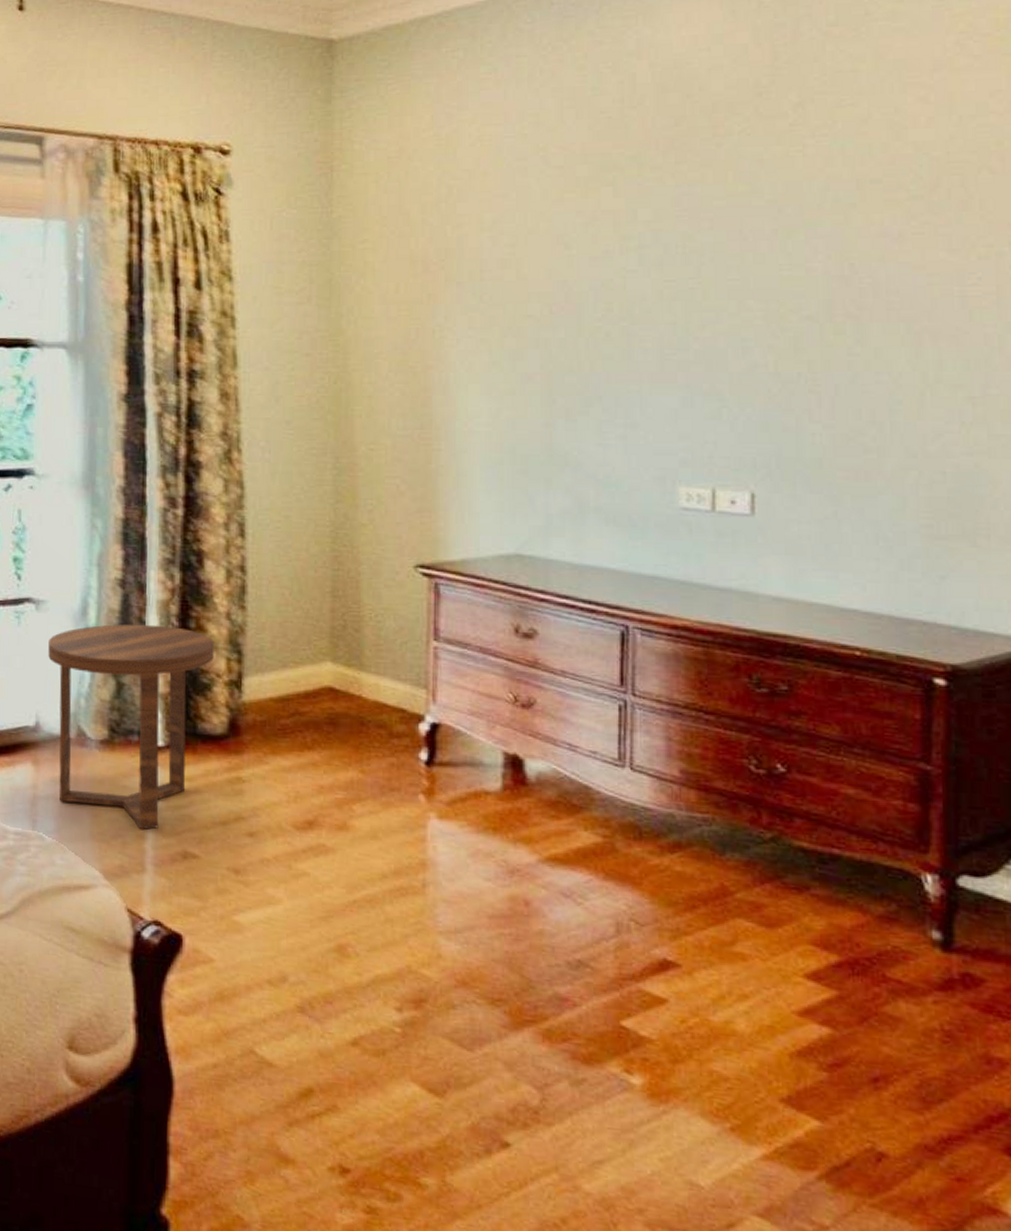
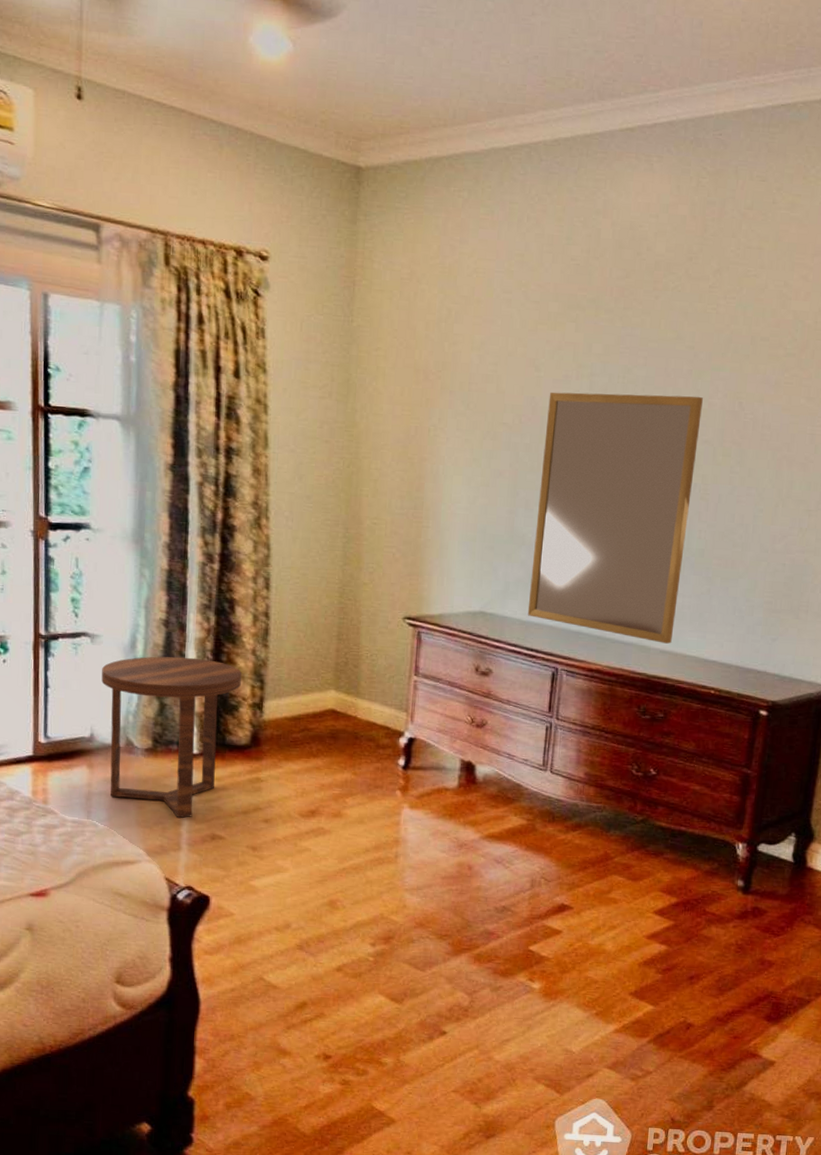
home mirror: none [580,261,797,588] -> present [527,392,703,644]

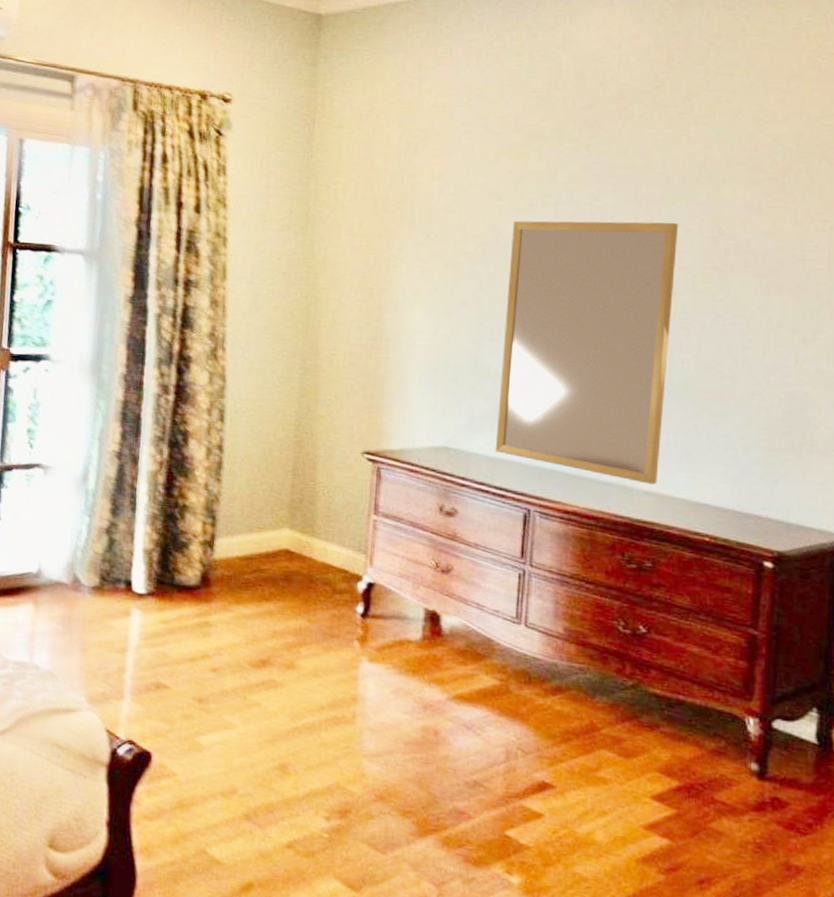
side table: present [101,656,242,819] -> none [52,489,193,664]

